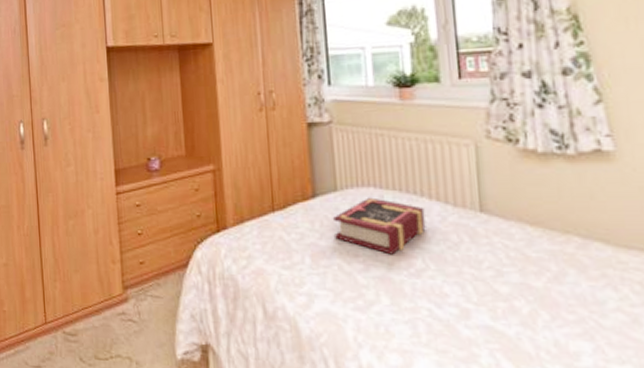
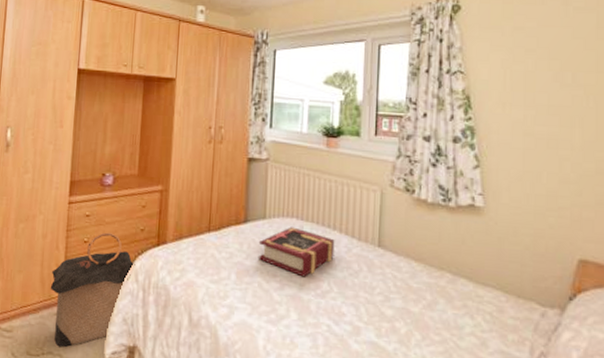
laundry hamper: none [108,222,196,350] -> present [50,232,135,348]

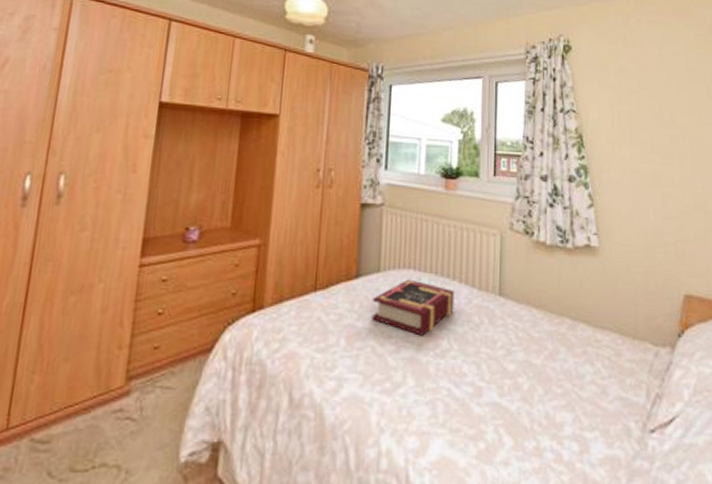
laundry hamper: present [50,232,135,348] -> none [108,300,224,456]

